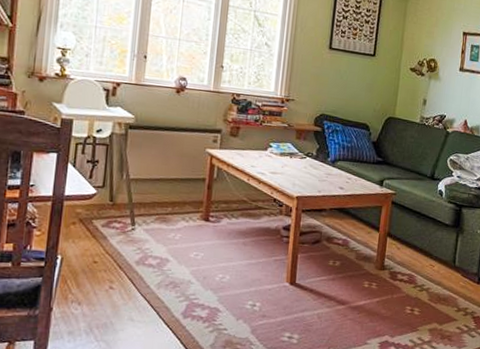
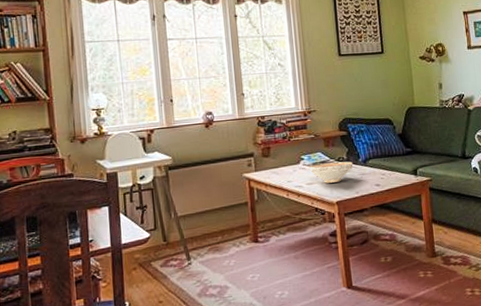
decorative bowl: none [276,154,322,177] -> present [310,161,353,183]

